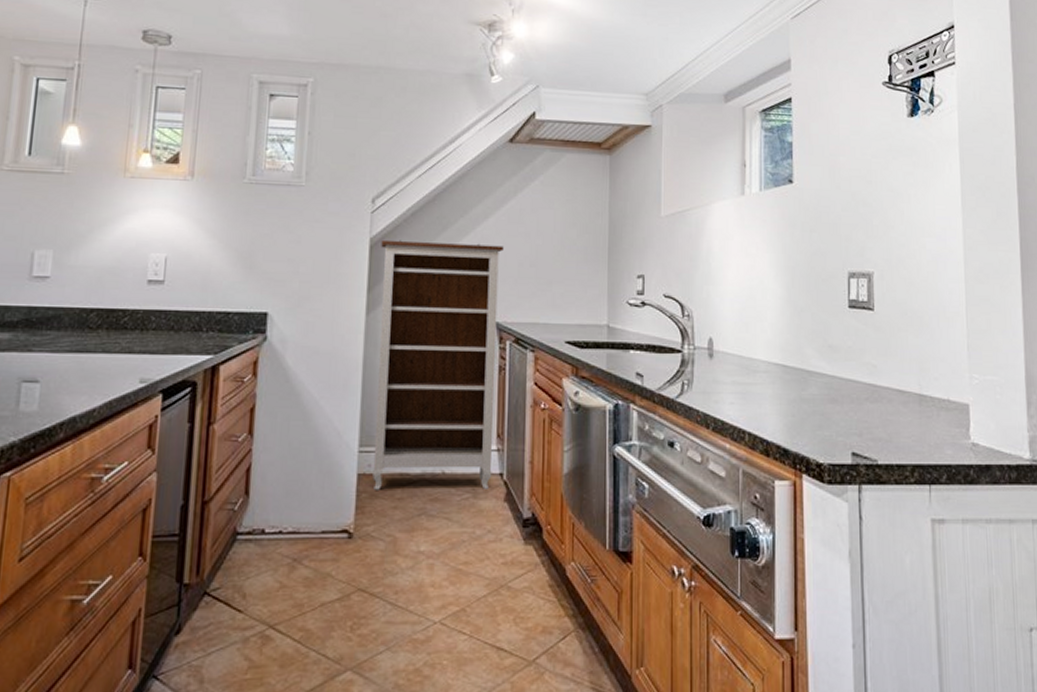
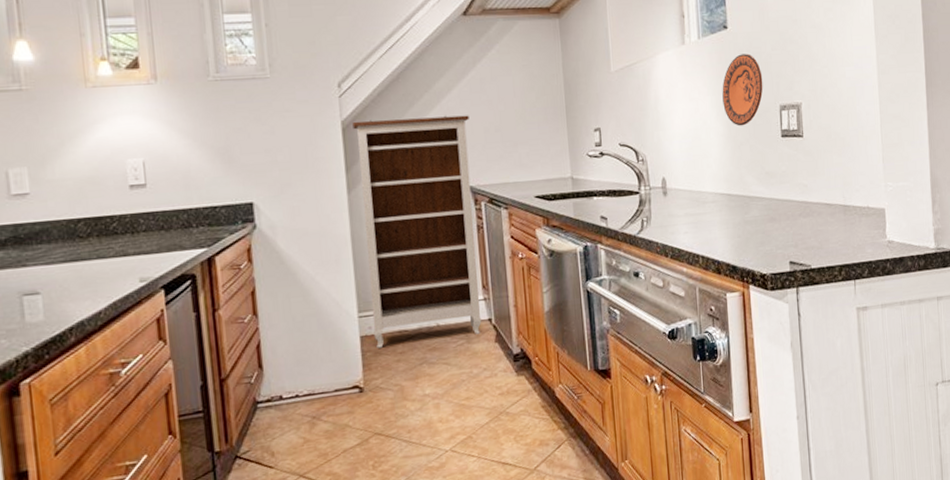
decorative plate: none [783,211,830,291] -> present [722,54,763,126]

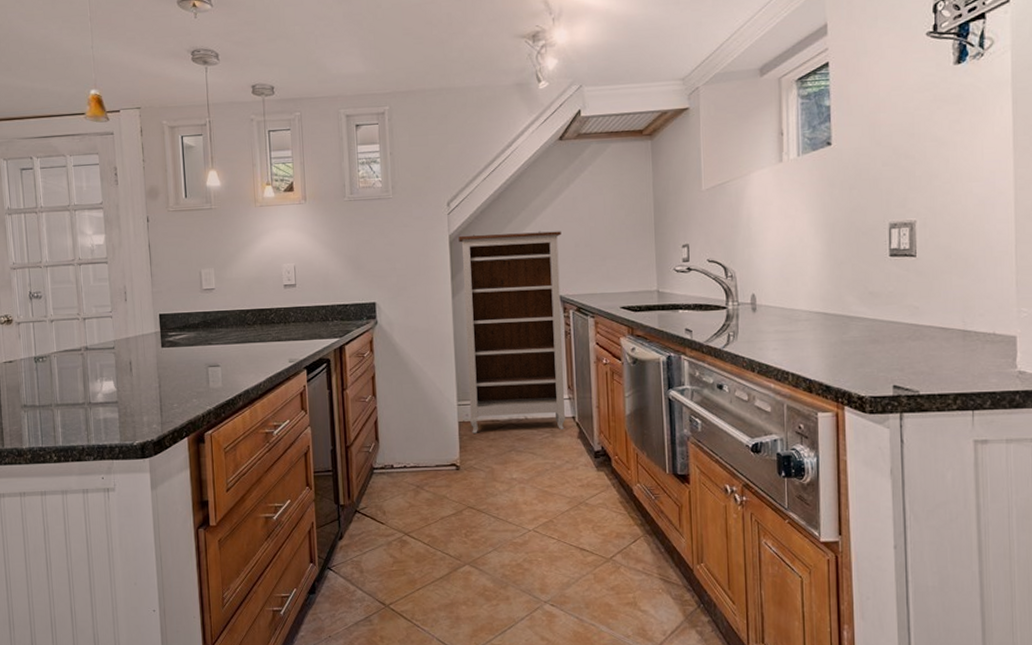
decorative plate: present [722,54,763,126] -> none [822,170,870,245]

